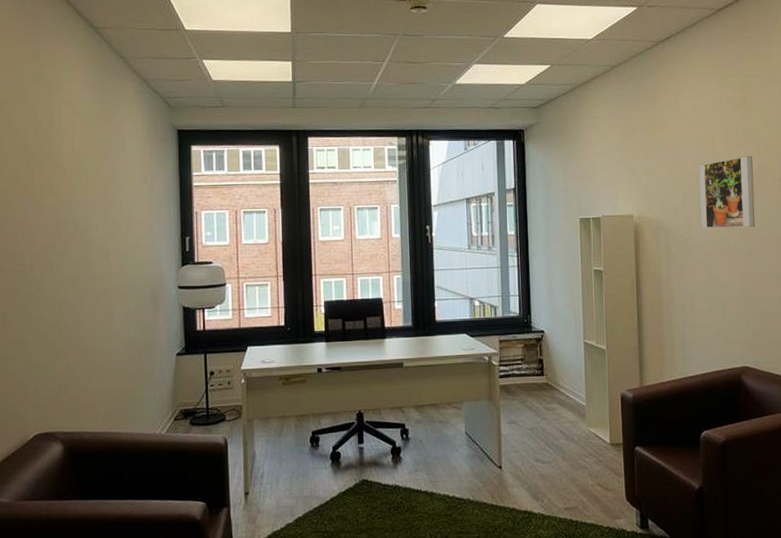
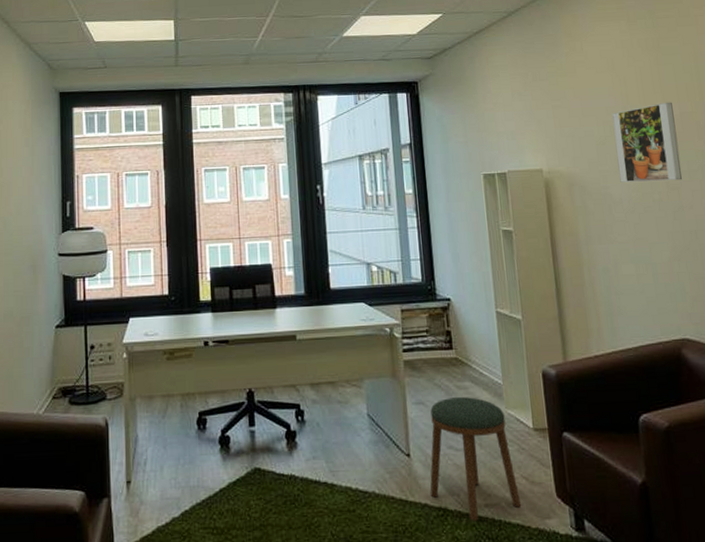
stool: none [517,416,596,522] -> present [430,396,522,521]

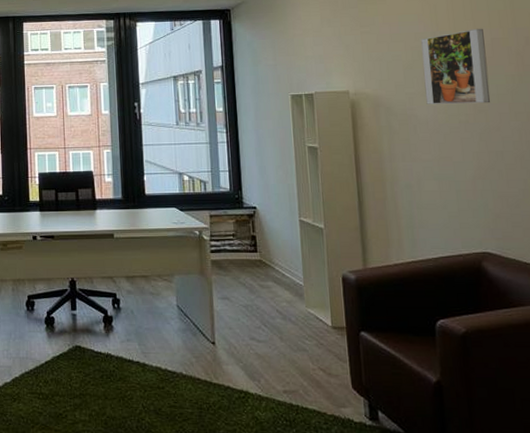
stool: present [430,396,522,521] -> none [232,294,319,404]

